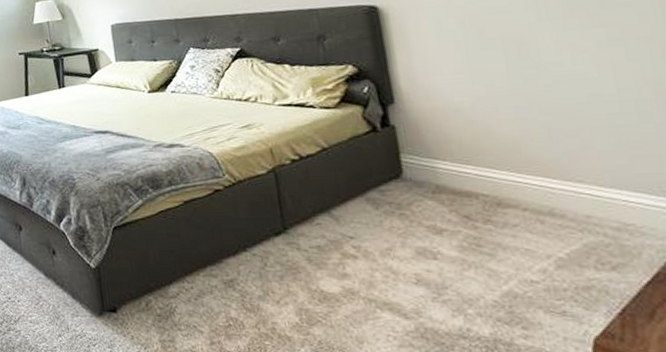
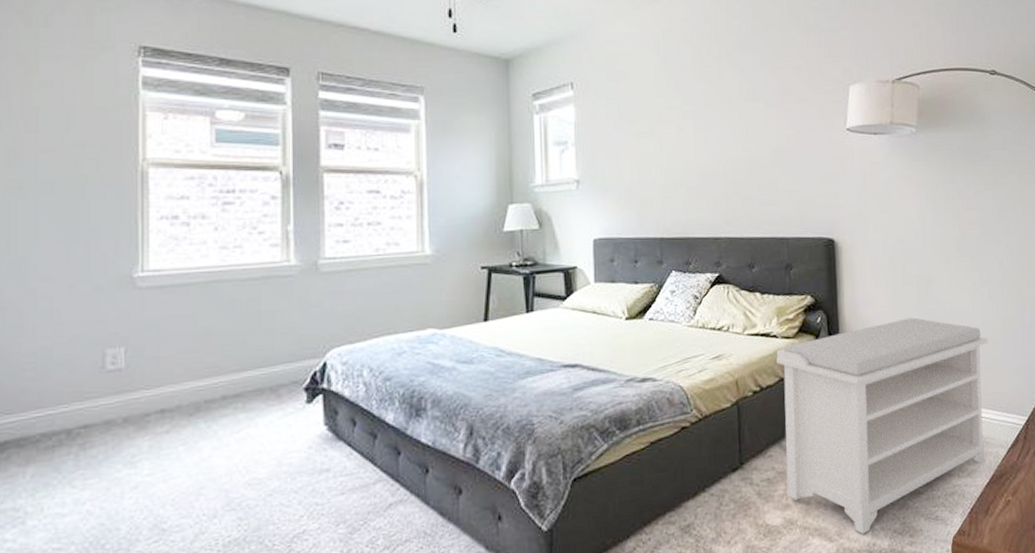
bench: none [315,85,641,317] -> present [776,317,988,534]

